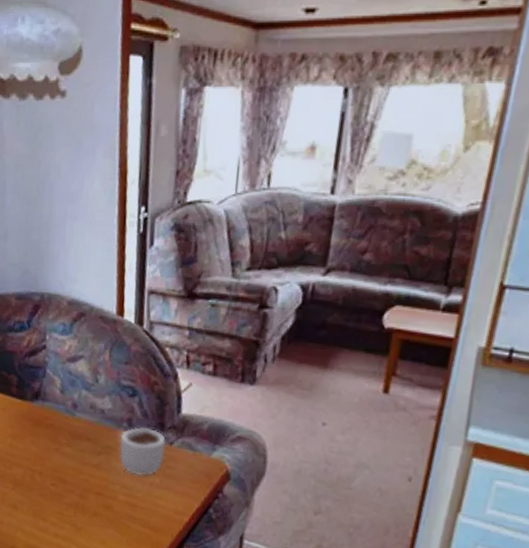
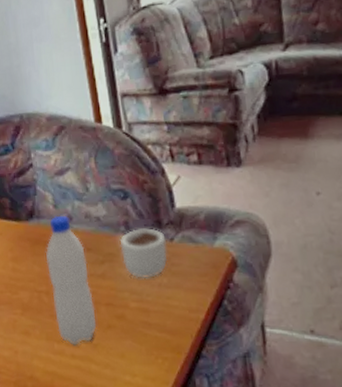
water bottle: none [44,401,85,526] -> present [45,215,97,345]

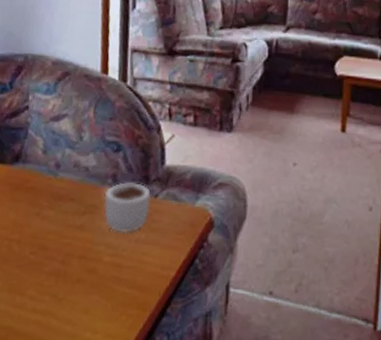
water bottle: present [45,215,97,345] -> none [22,161,68,299]

